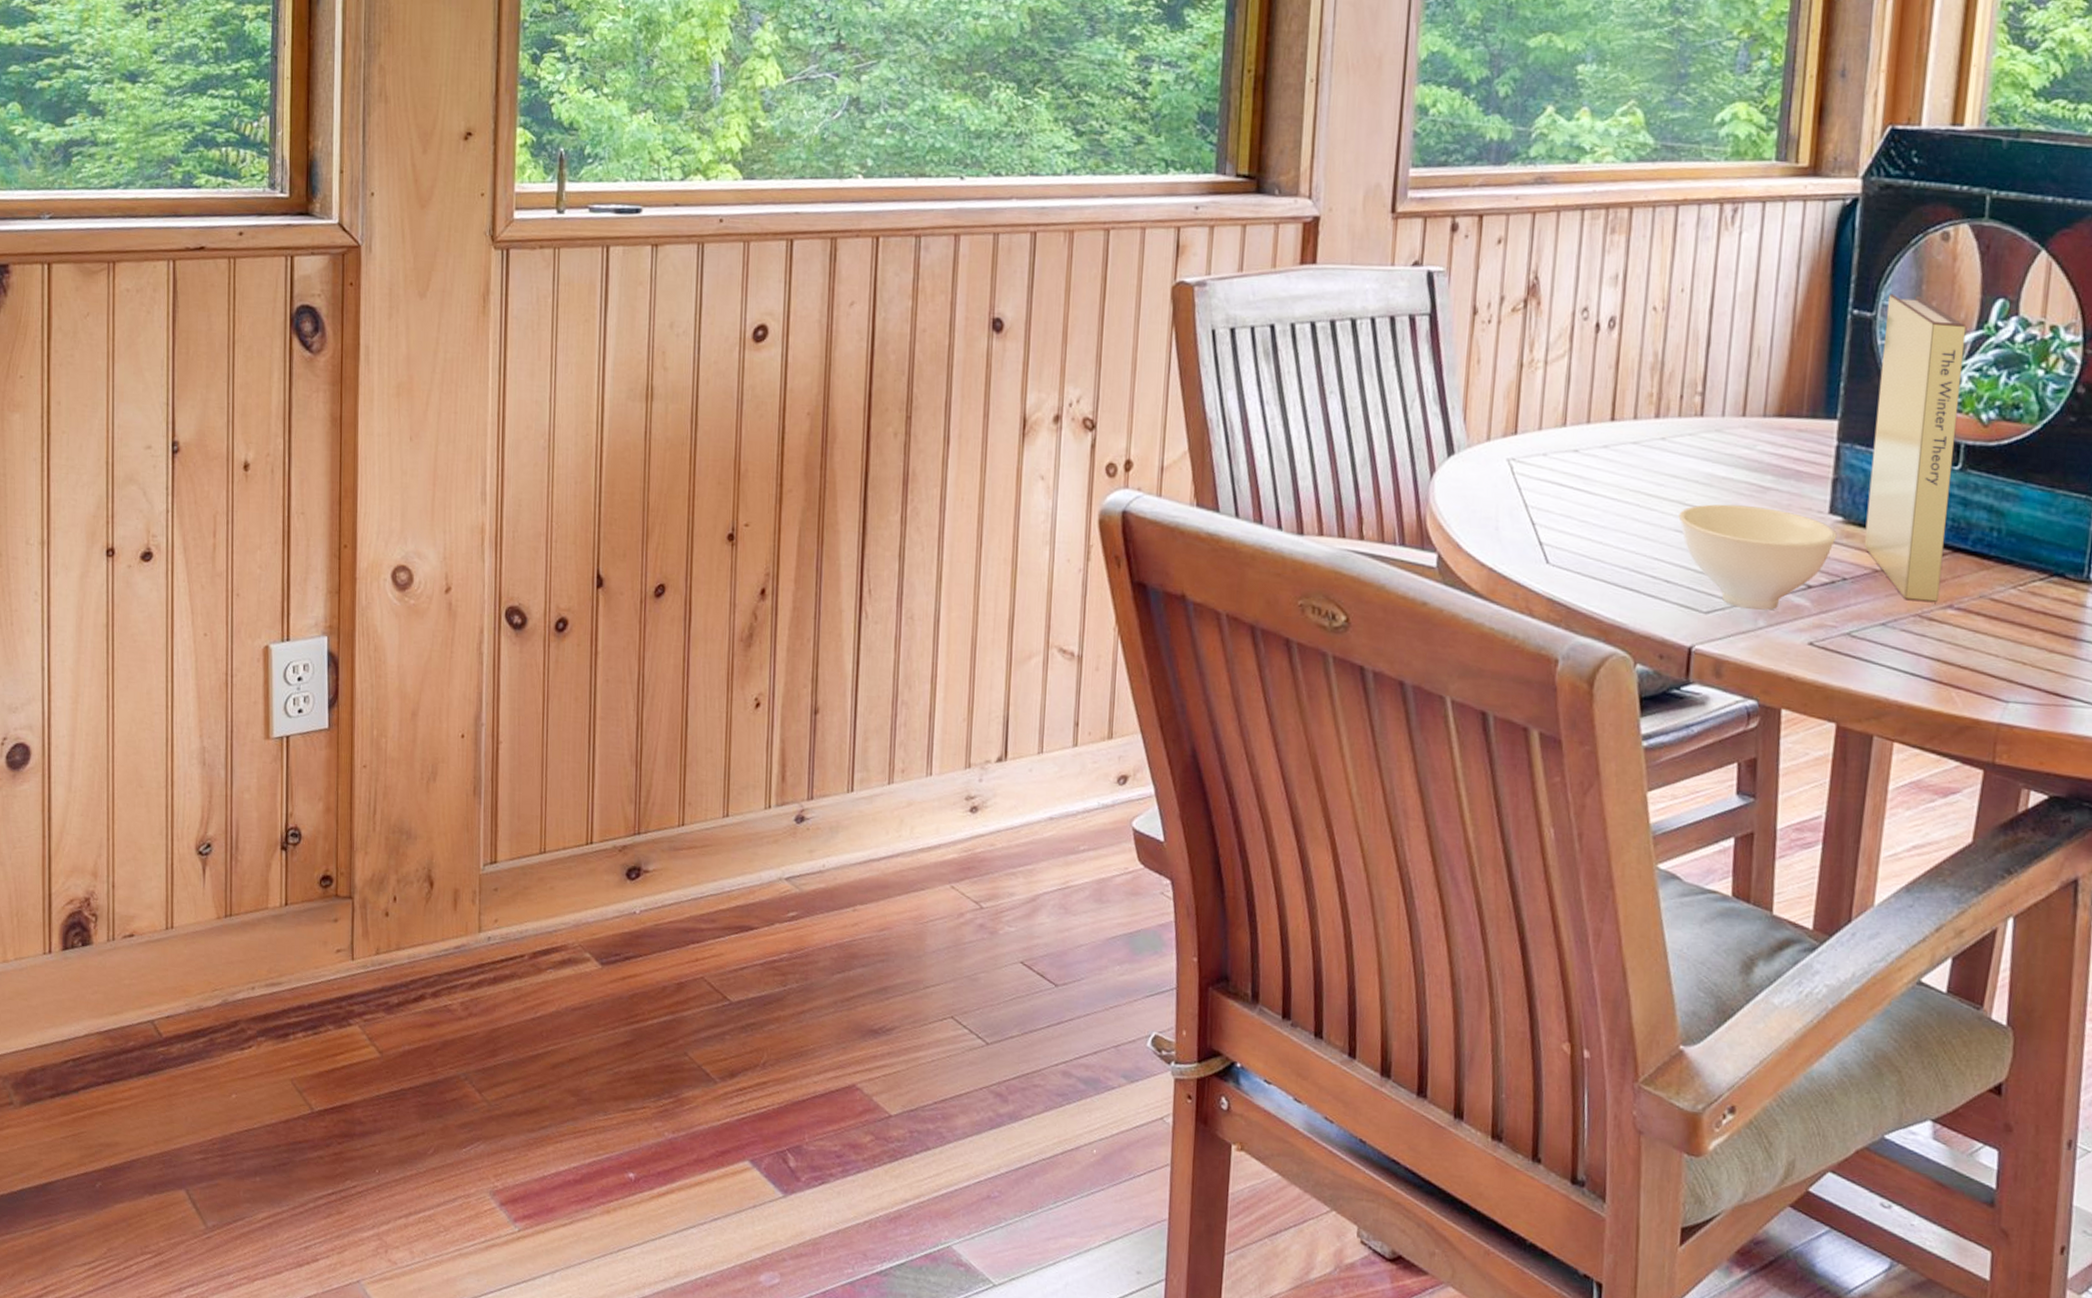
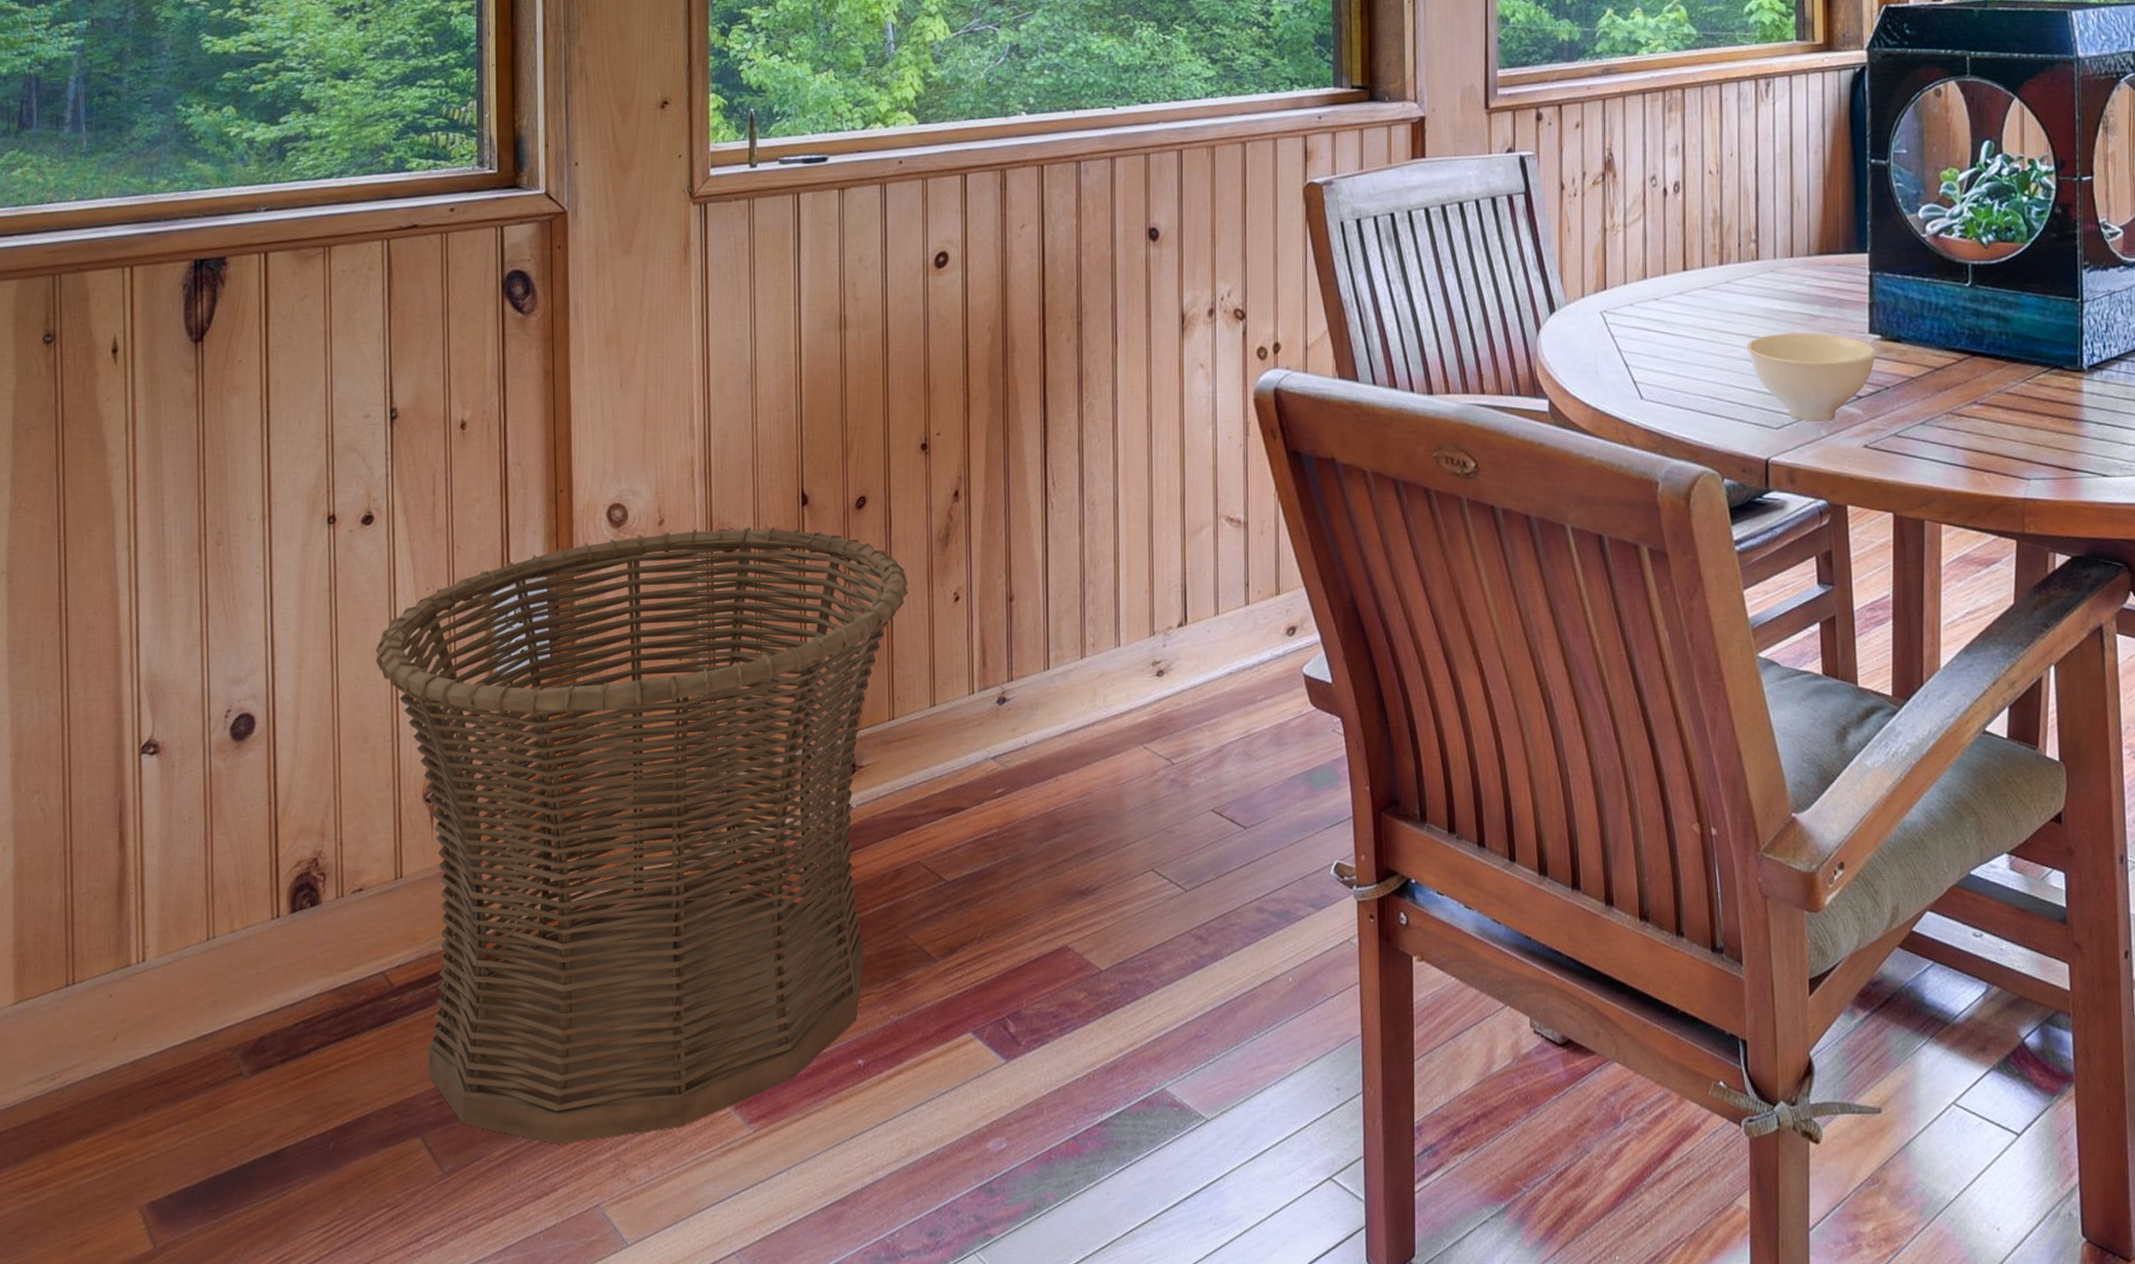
basket: none [152,600,706,1216] -> present [376,526,908,1144]
book: present [1864,293,1967,603] -> none [1897,143,1965,401]

